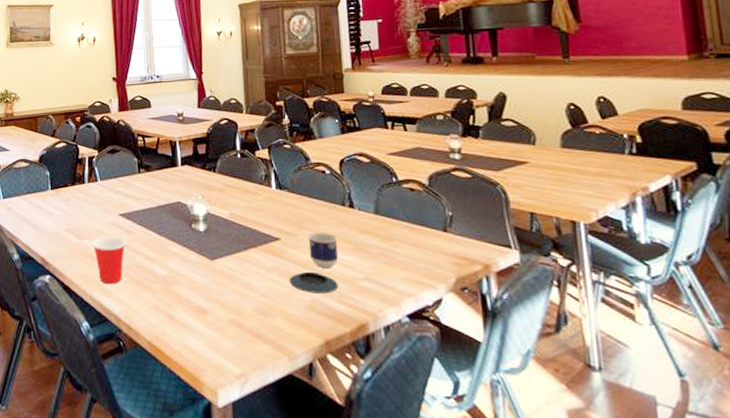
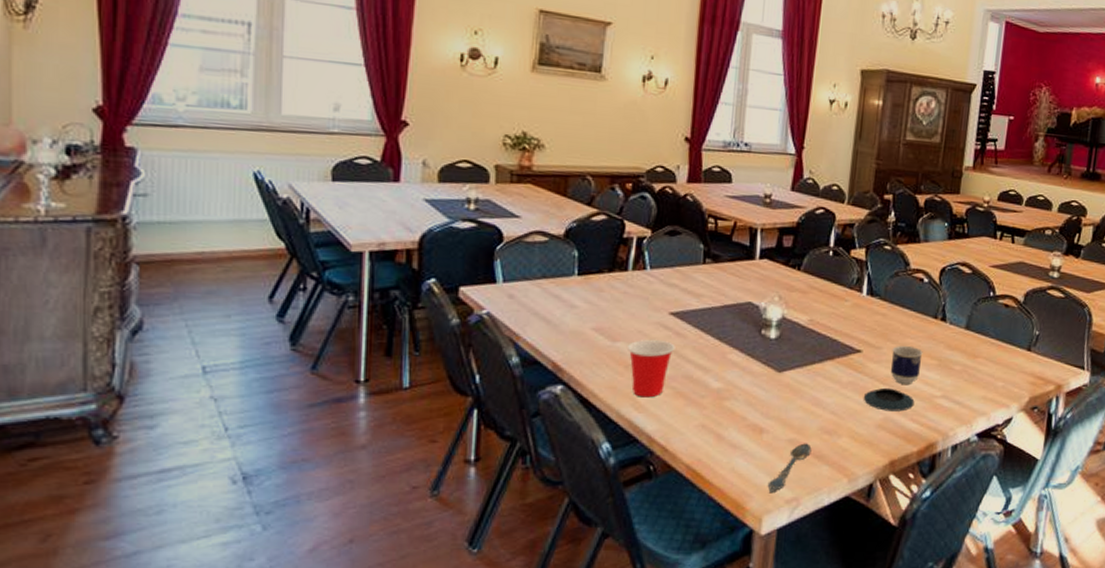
spoon: none [217,323,251,368] -> present [767,443,812,492]

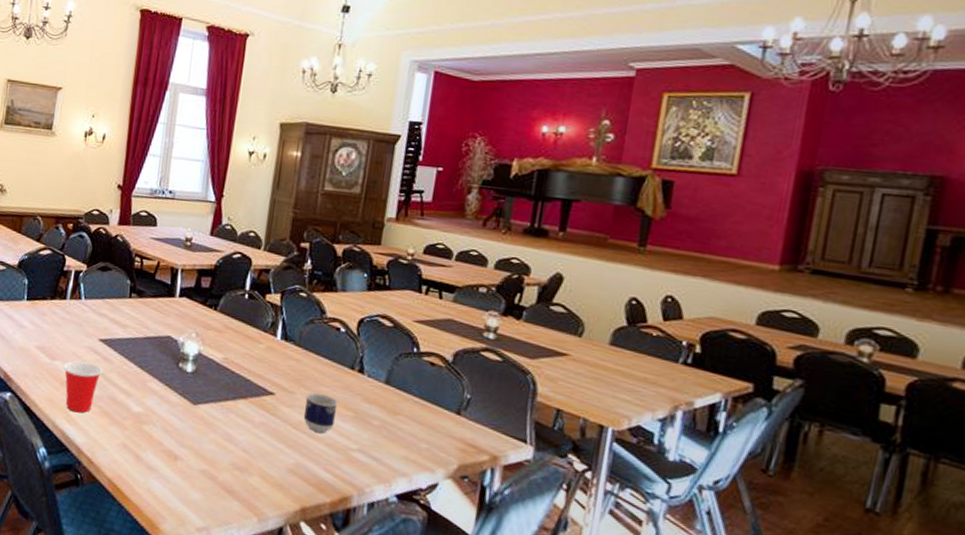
spoon: present [767,443,812,492] -> none [180,475,223,518]
saucer: present [863,387,915,412] -> none [275,432,329,460]

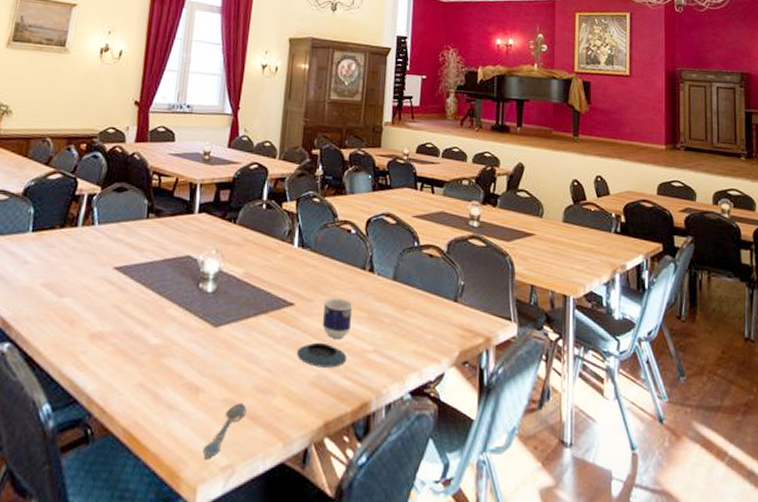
cup: present [62,360,103,413] -> none [72,294,118,355]
spoon: none [180,475,223,518] -> present [202,403,247,458]
saucer: none [275,432,329,460] -> present [296,342,347,368]

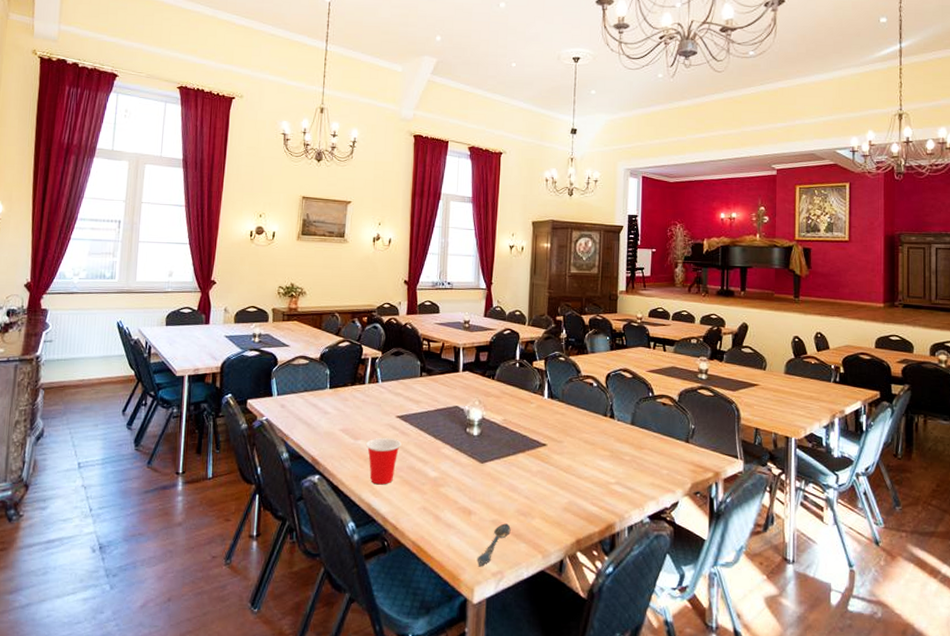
cup: none [72,294,118,355] -> present [365,437,402,485]
saucer: present [296,342,347,368] -> none [550,475,593,496]
cup: present [322,297,353,338] -> none [571,439,597,473]

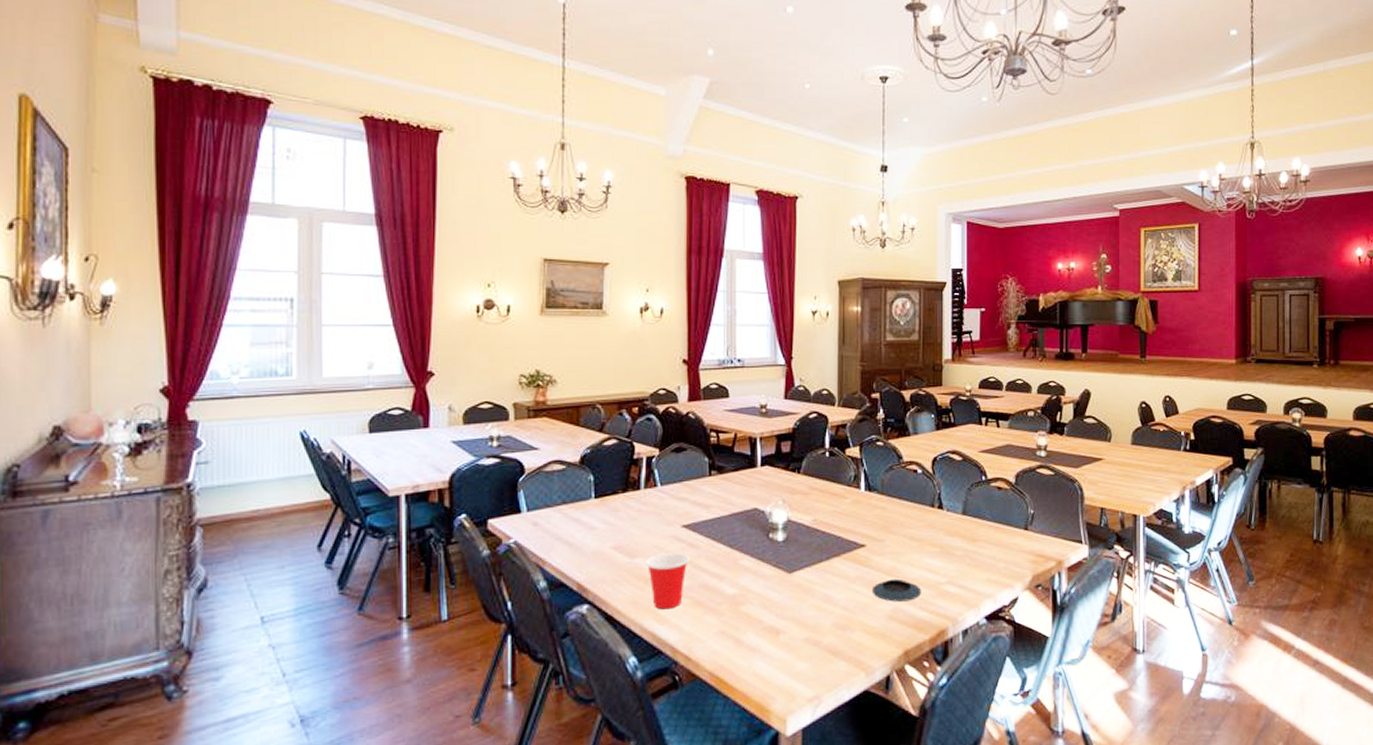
spoon: present [477,523,511,566] -> none [788,640,827,692]
saucer: none [550,475,593,496] -> present [871,578,922,602]

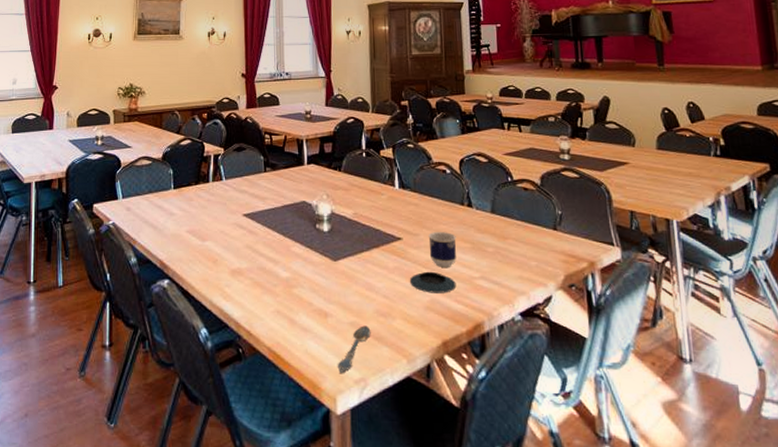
cup: present [644,552,690,610] -> none [213,237,250,288]
spoon: none [788,640,827,692] -> present [337,325,371,373]
cup: none [894,535,924,574] -> present [428,231,456,267]

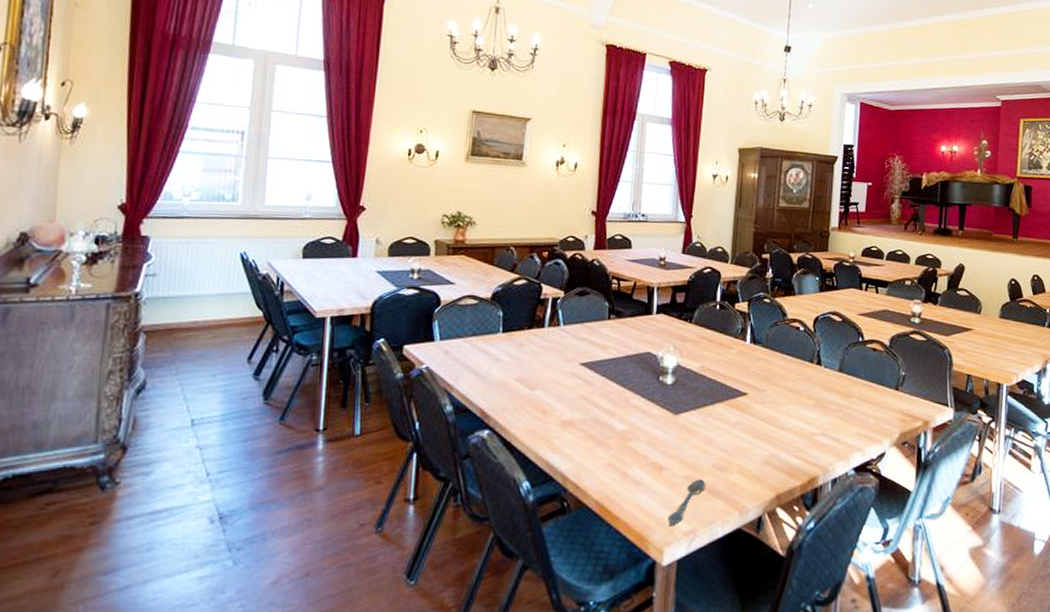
saucer: present [409,271,456,293] -> none [750,426,796,449]
cup: present [428,231,456,267] -> none [773,387,802,423]

